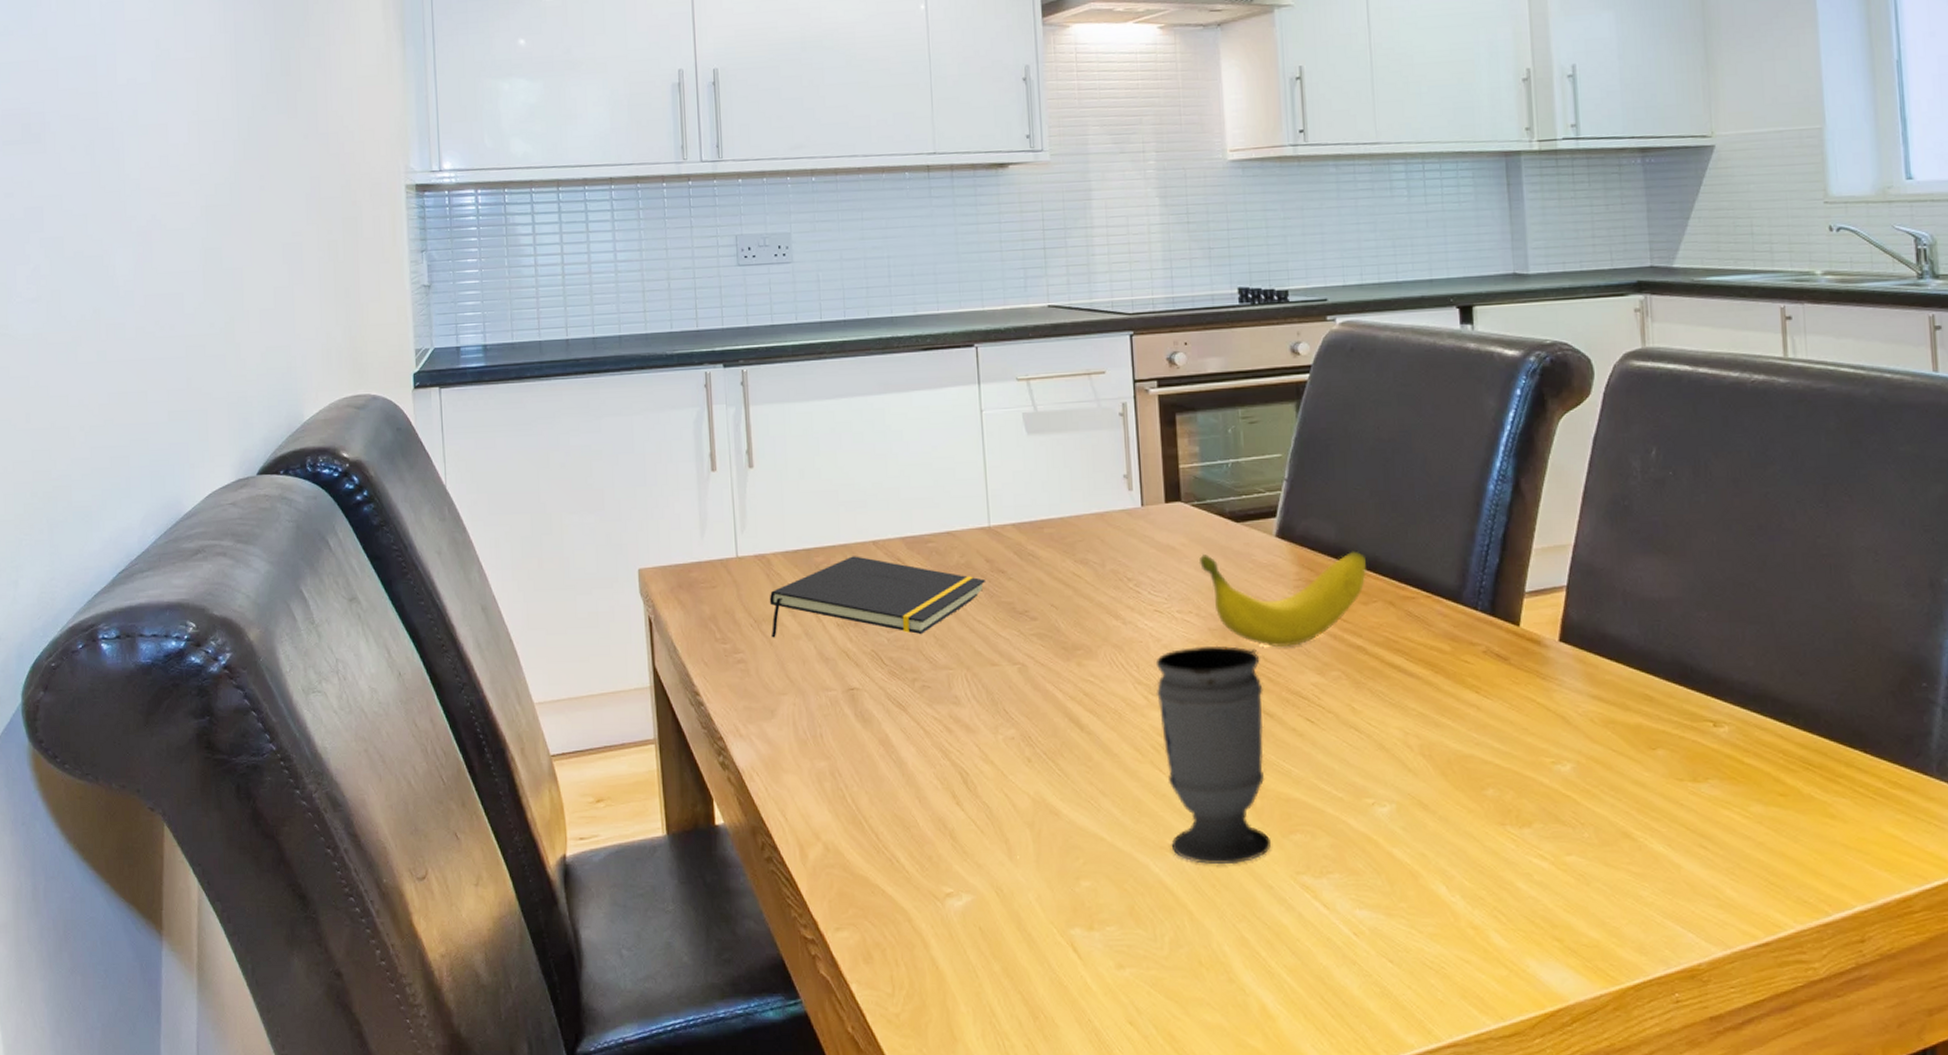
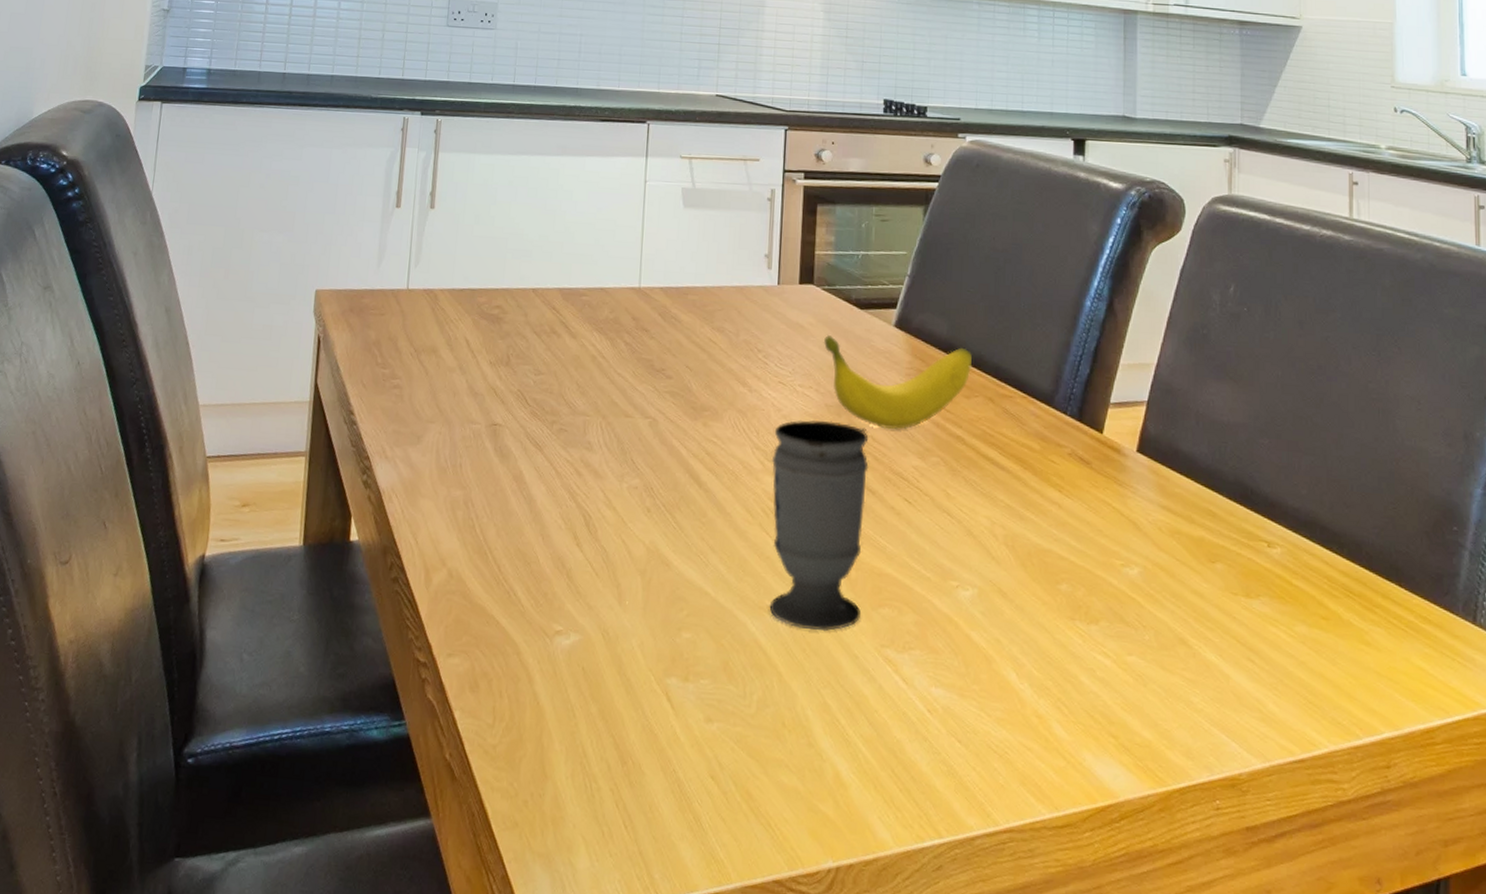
notepad: present [769,556,986,638] -> none [427,300,631,380]

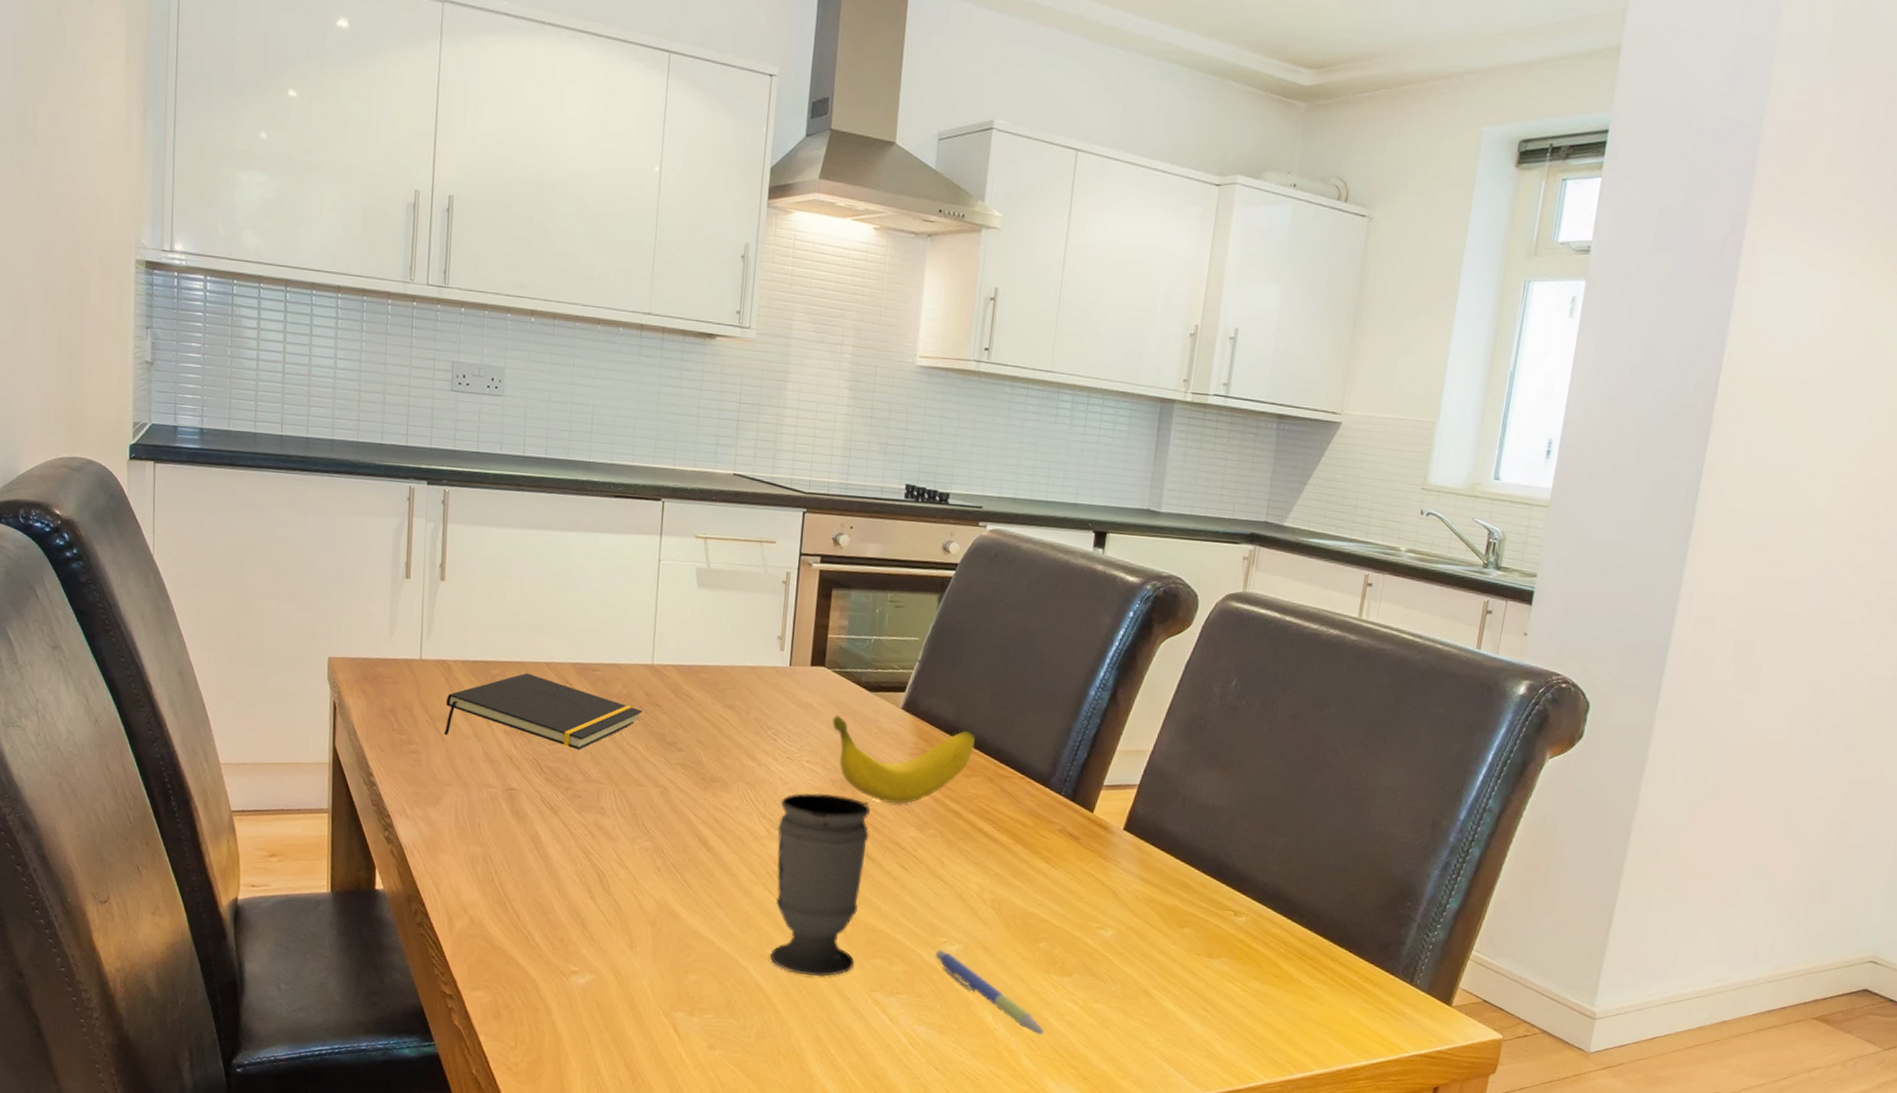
notepad: none [427,300,631,380] -> present [443,673,643,750]
pen: none [949,596,1076,697] -> present [936,950,1045,1036]

